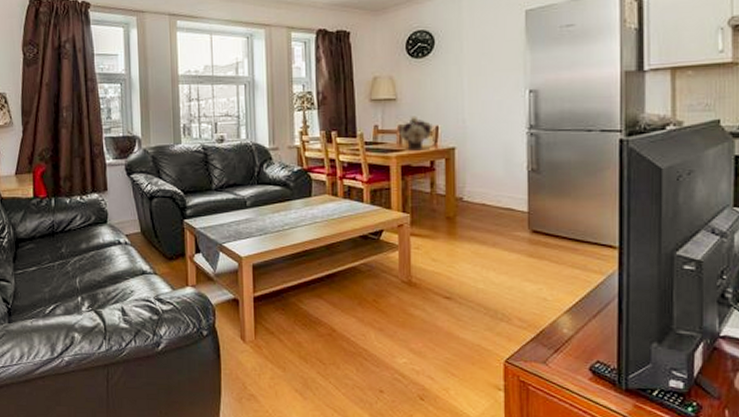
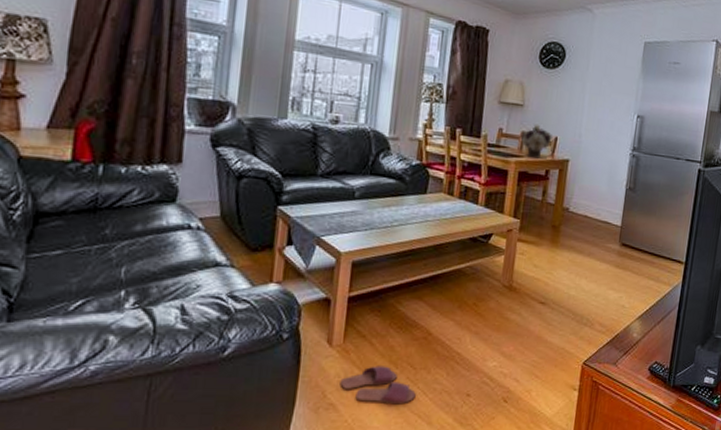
slippers: none [257,361,328,398] -> present [340,366,416,405]

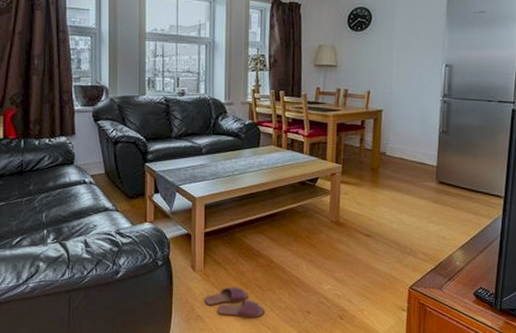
flower arrangement: present [520,124,553,159] -> none [336,81,365,111]

